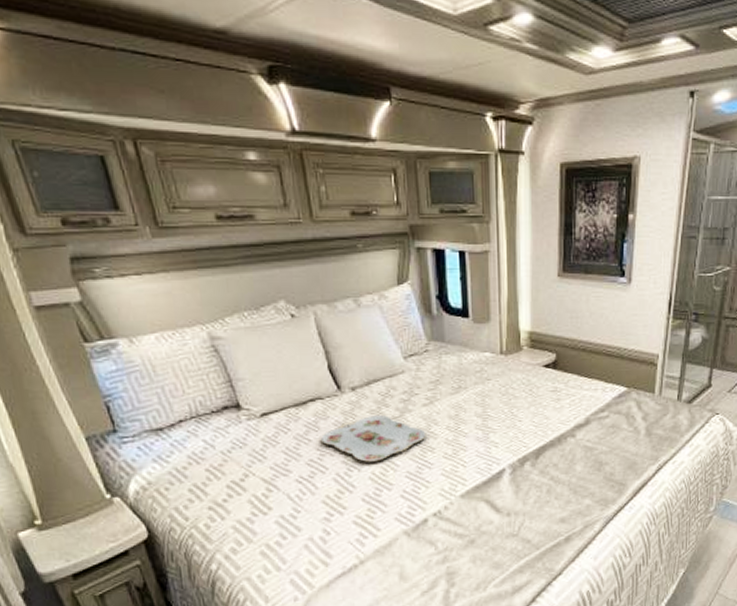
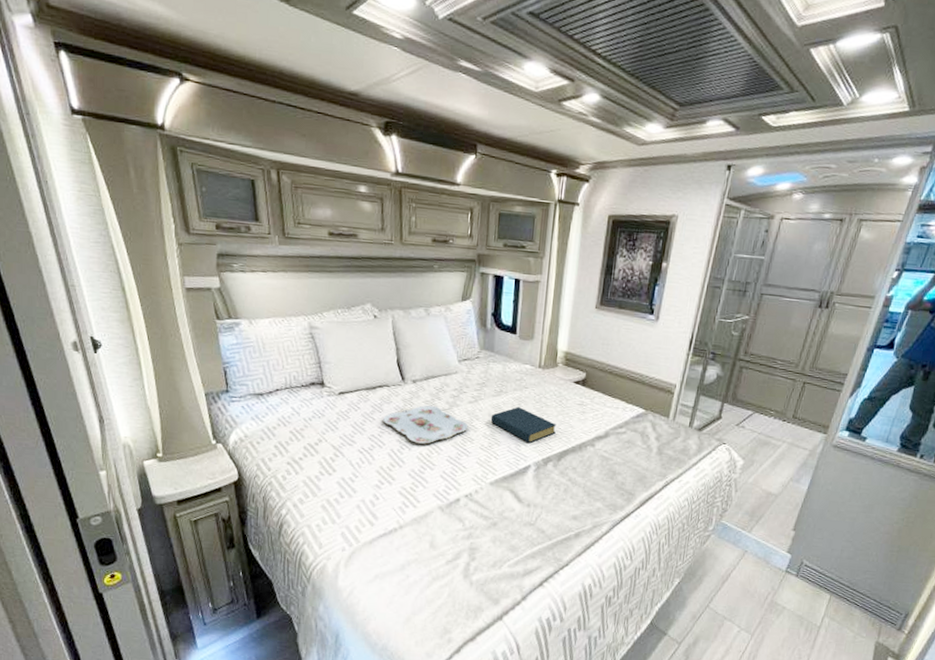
hardback book: none [451,403,529,444] -> present [490,407,557,444]

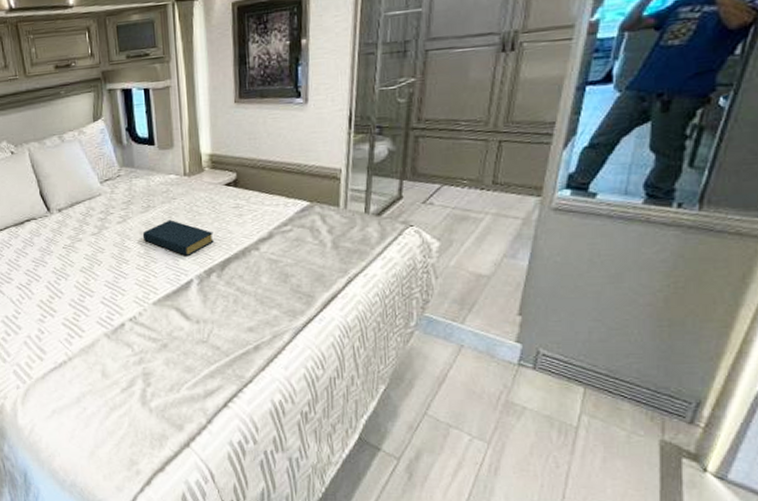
serving tray: present [382,405,468,444] -> none [35,232,121,272]

